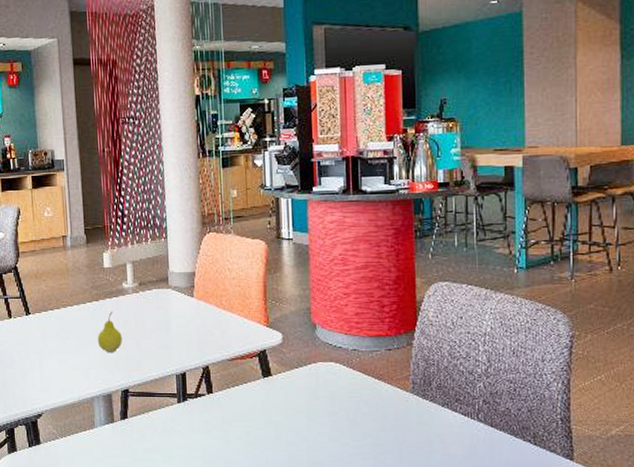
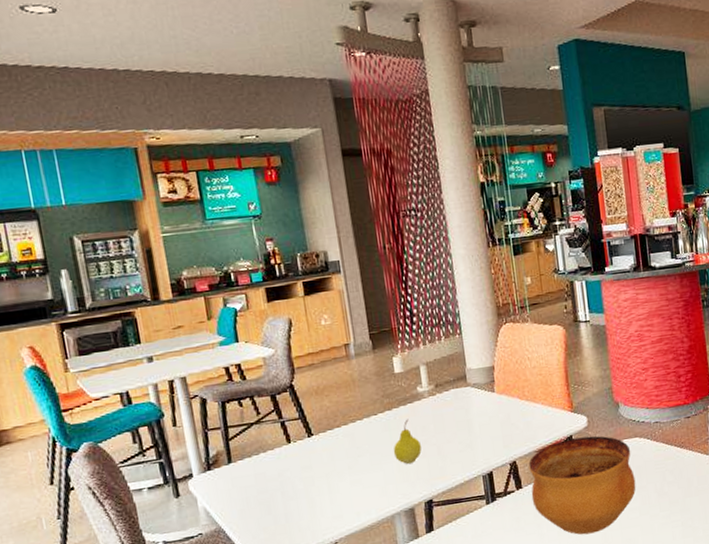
bowl: none [221,353,328,450] -> present [528,435,636,535]

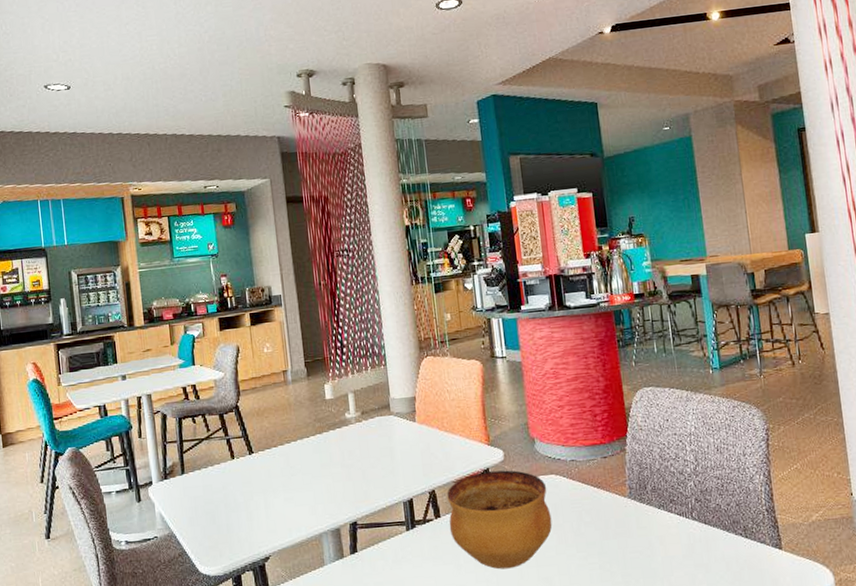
fruit: present [393,419,422,464] -> none [322,443,348,485]

